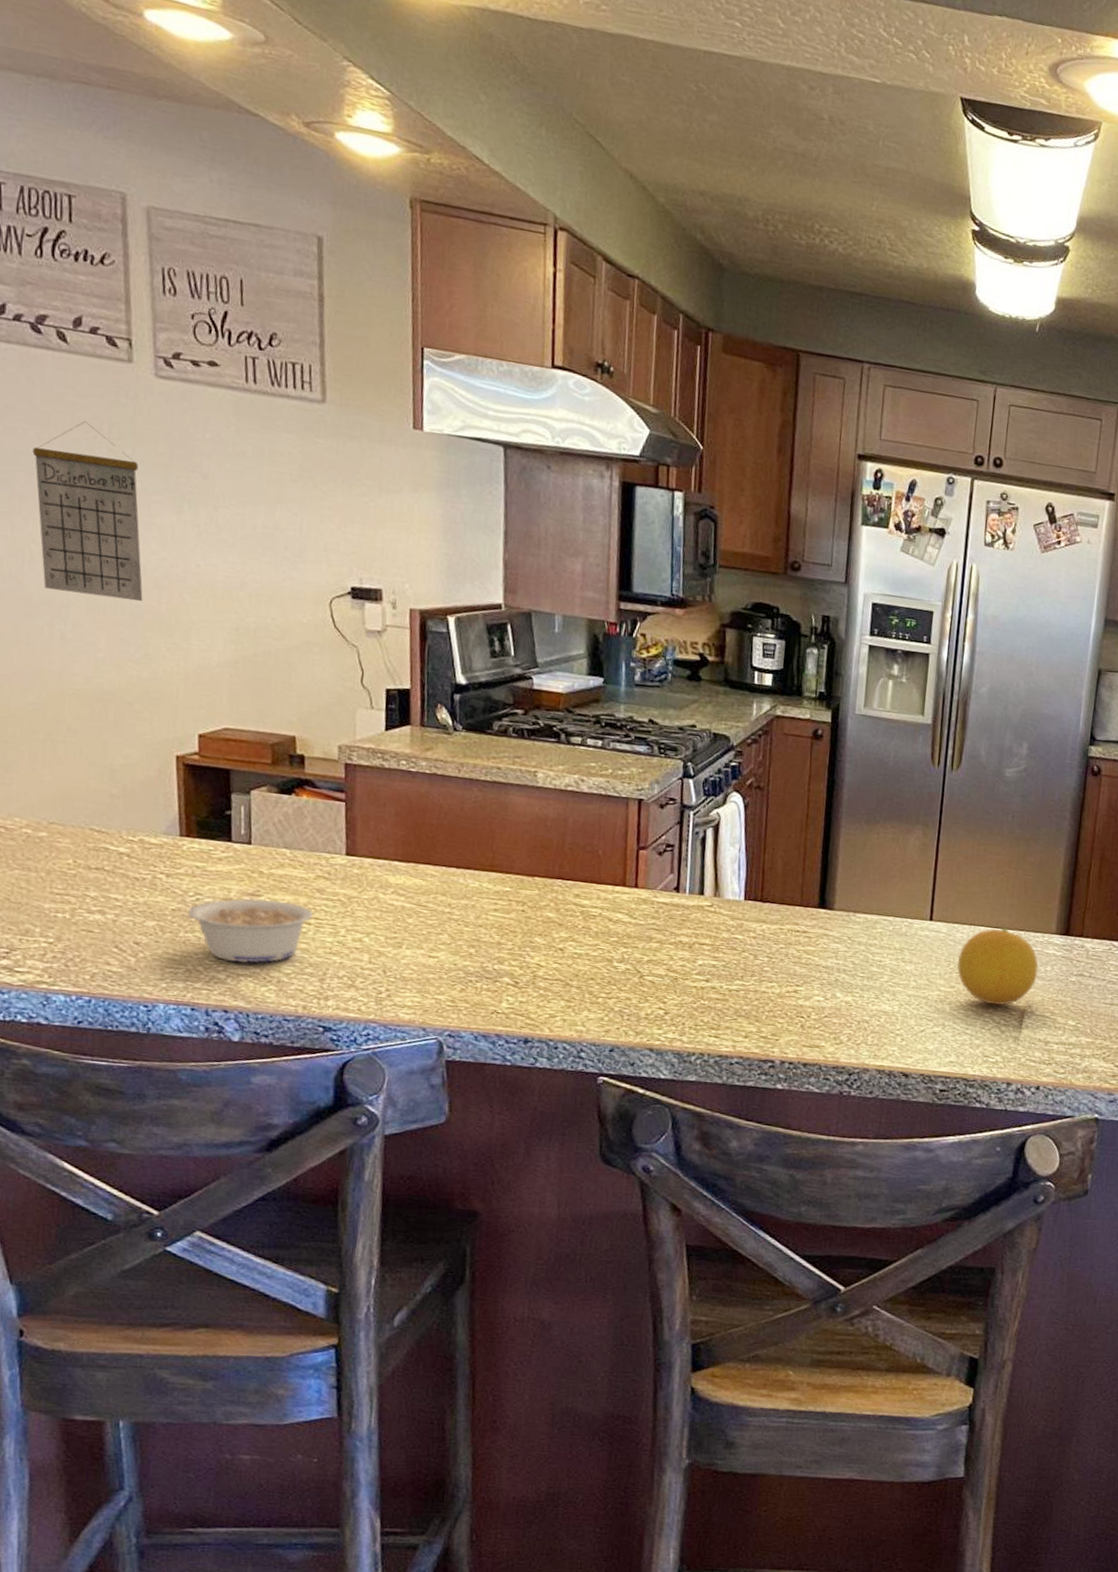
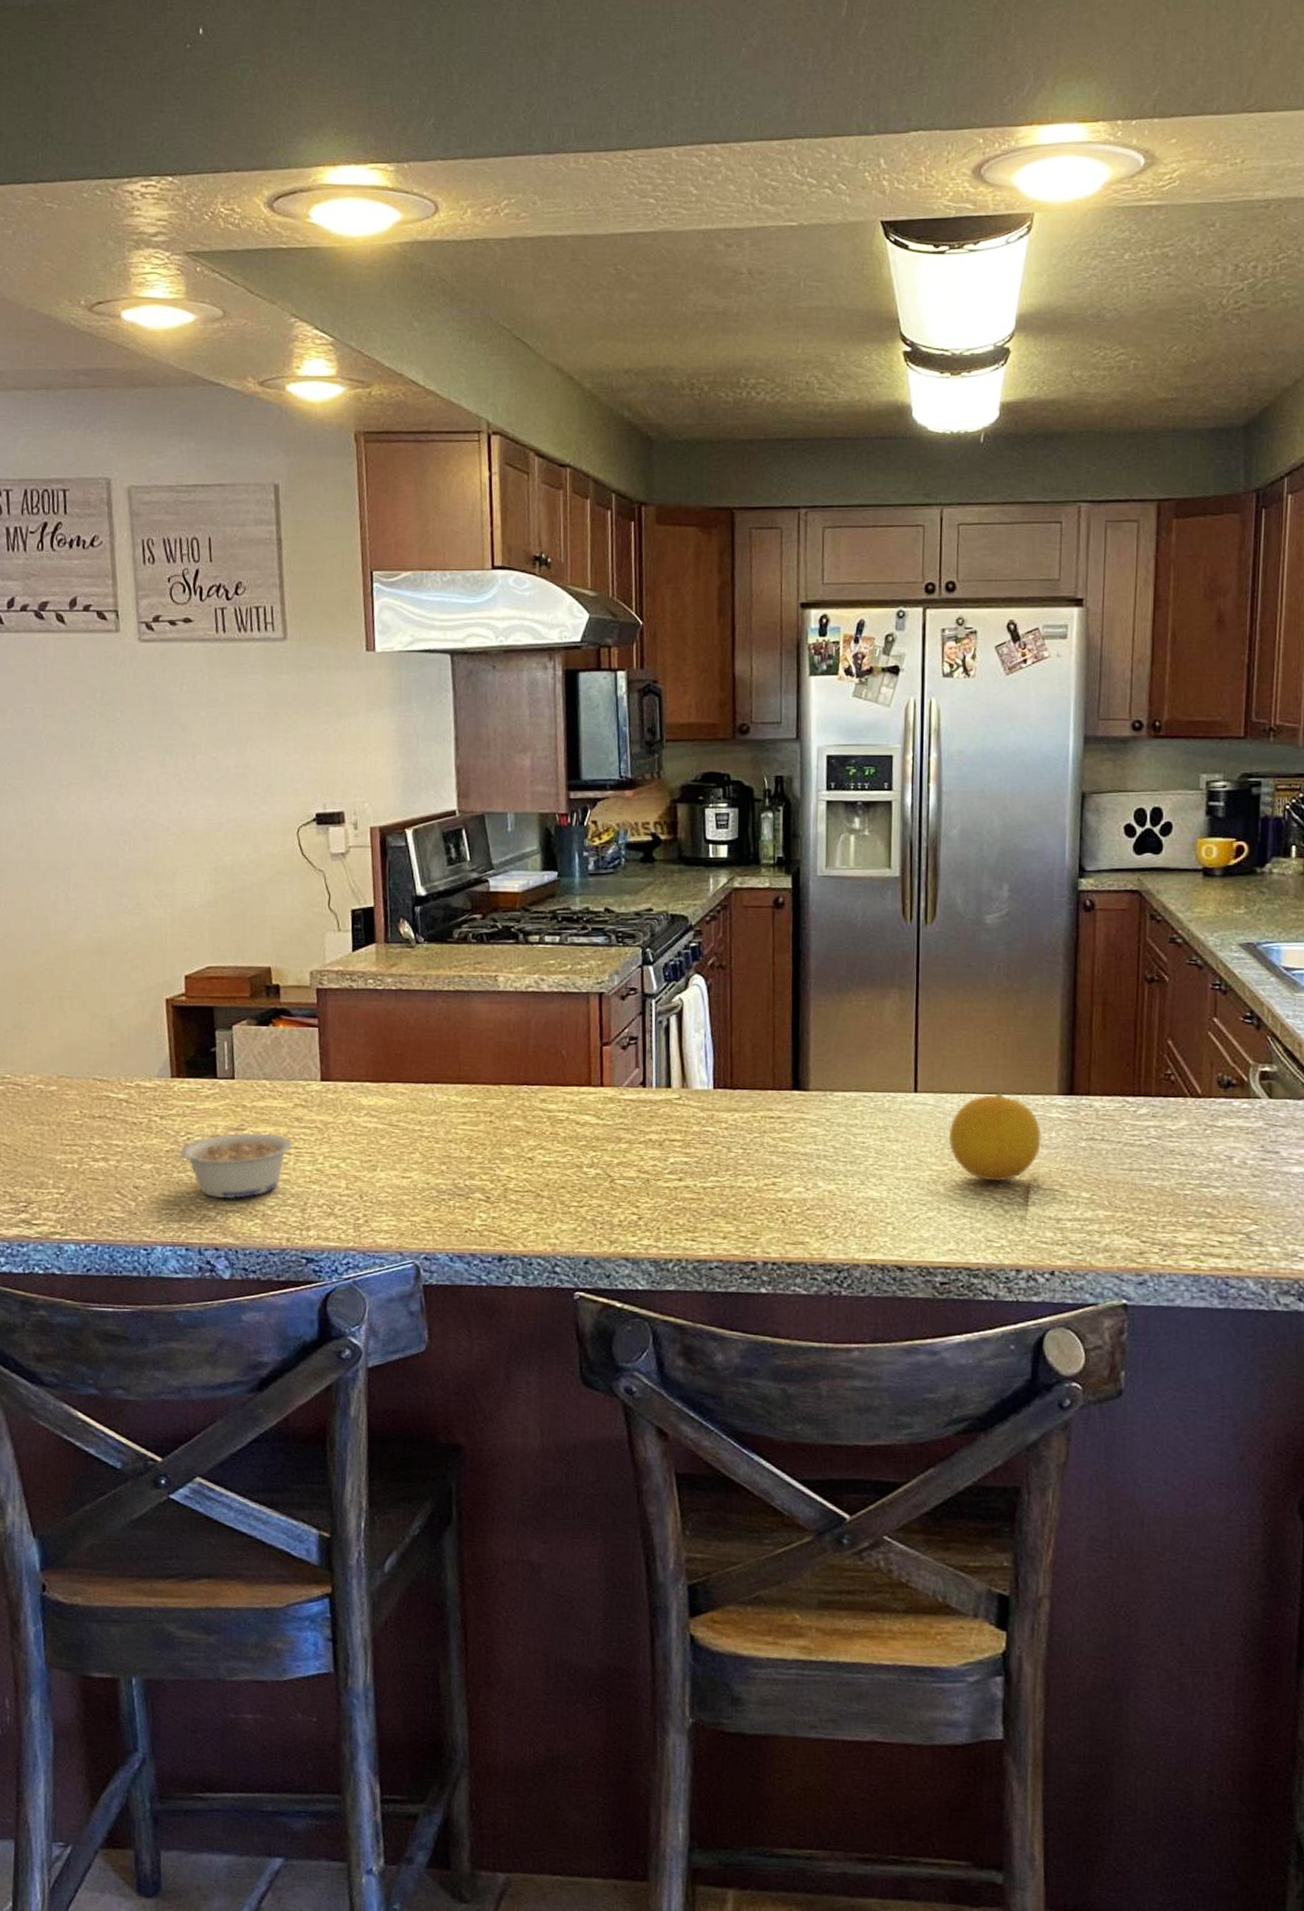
calendar: present [32,420,143,602] -> none [38,692,134,855]

